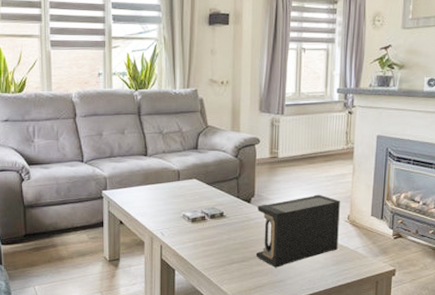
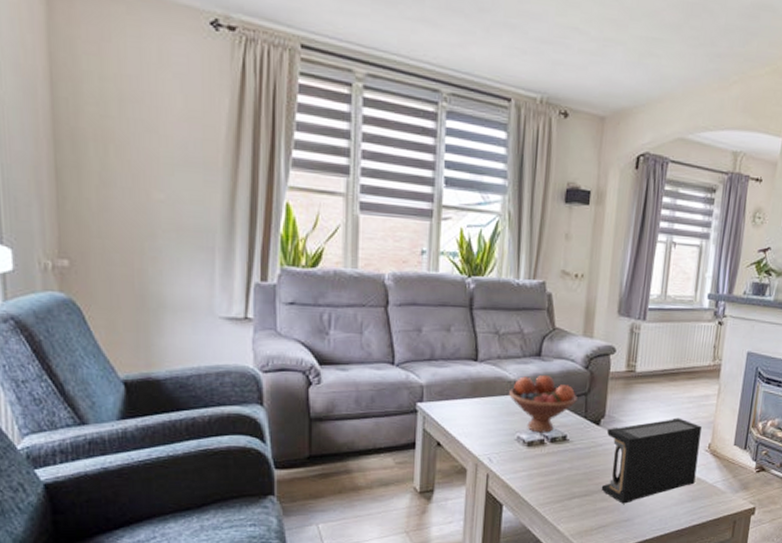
fruit bowl: none [174,163,230,211] -> present [509,374,577,433]

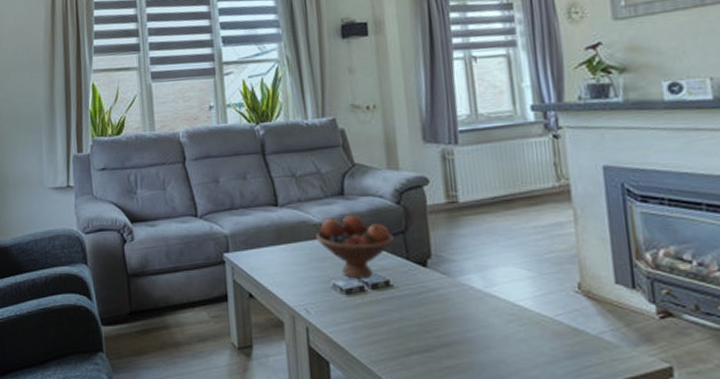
speaker: present [601,418,702,504] -> none [438,252,571,362]

